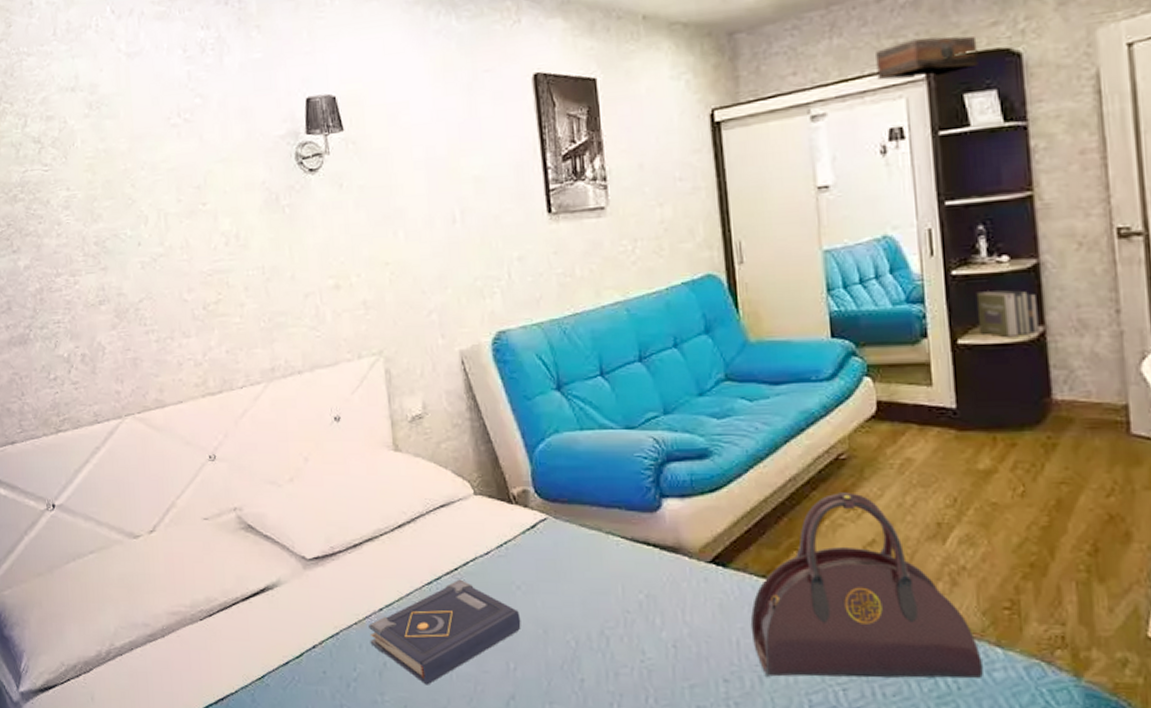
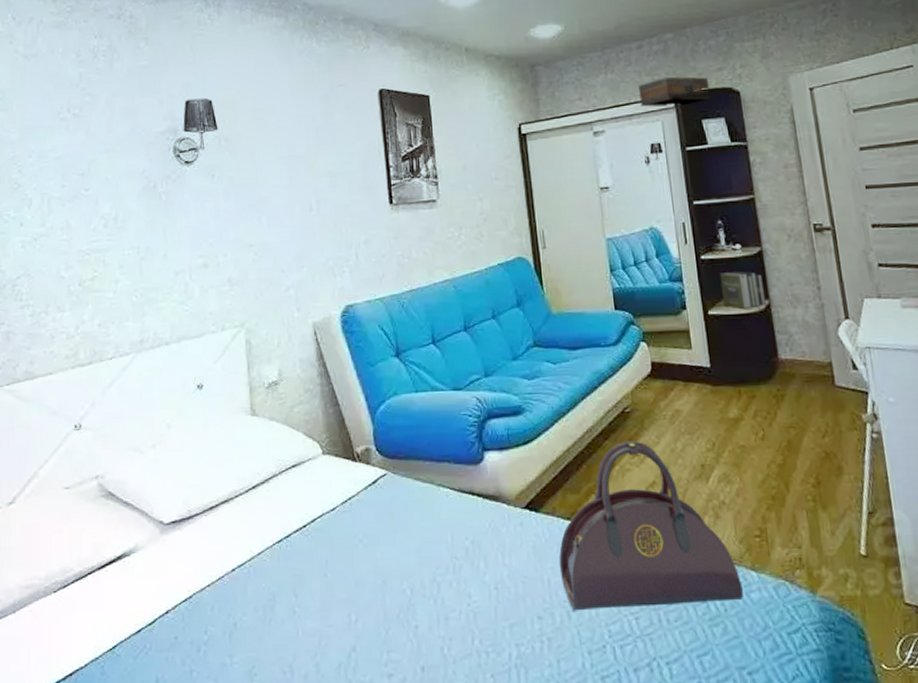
book: present [369,579,521,685] -> none [221,535,363,643]

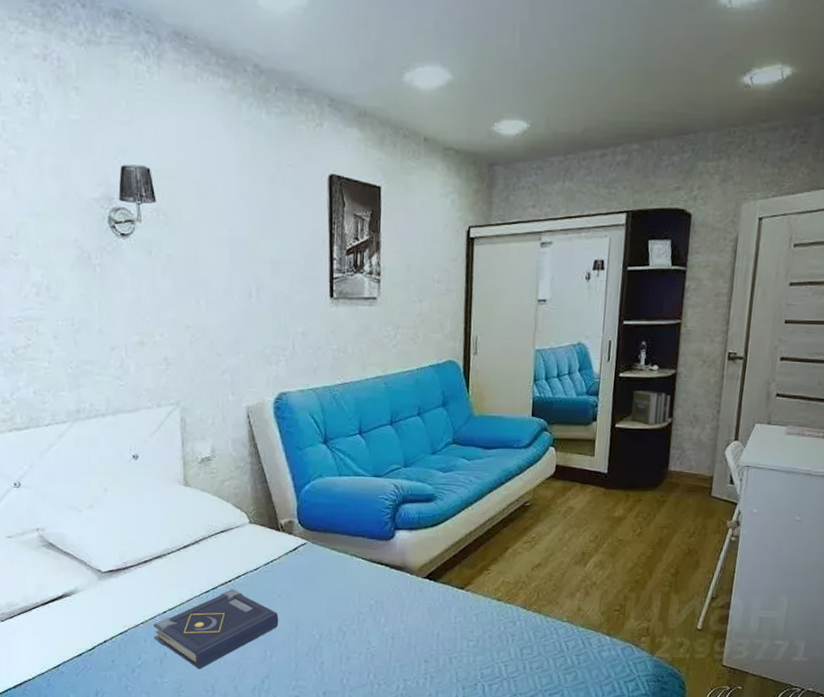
book: none [221,535,363,643] -> present [154,589,279,669]
handbag: present [558,441,743,611] -> none [448,530,597,658]
decorative box: present [638,76,711,107] -> none [592,191,664,224]

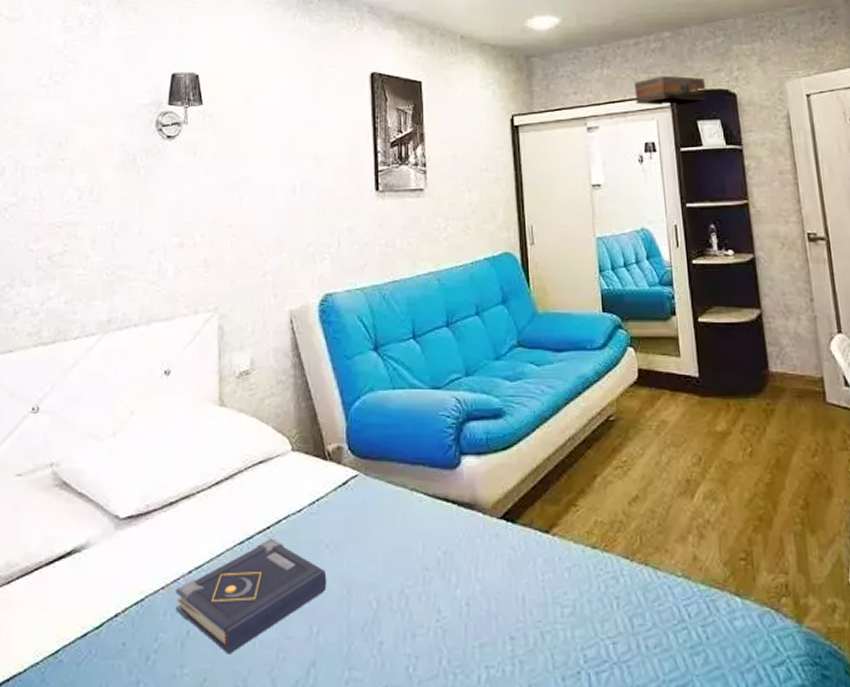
decorative box: none [592,191,664,224] -> present [634,75,707,106]
books: present [631,390,671,424] -> none [710,277,758,317]

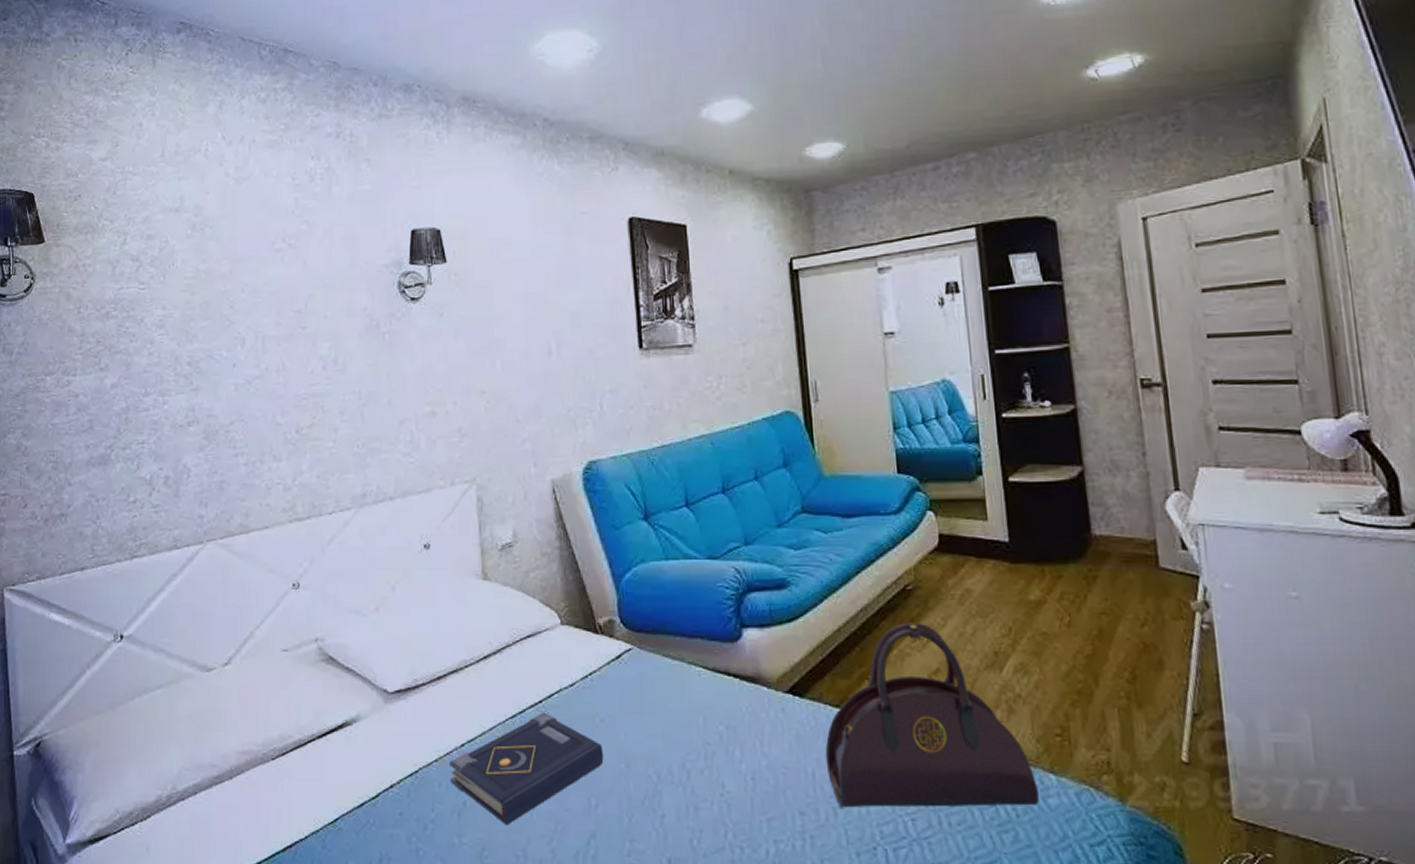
handbag: none [534,451,726,632] -> present [825,622,1039,808]
decorative box: present [634,75,707,106] -> none [933,203,1020,240]

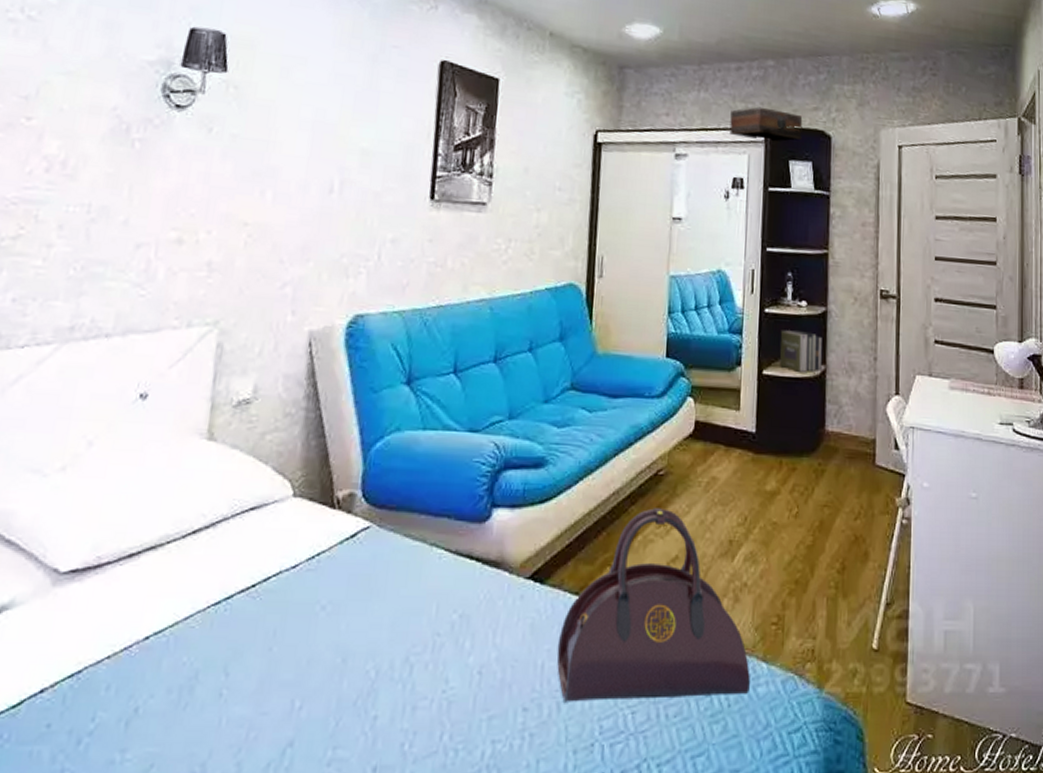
book: present [449,712,604,825] -> none [122,598,319,735]
decorative box: none [933,203,1020,240] -> present [729,106,803,142]
books: none [1023,431,1079,475] -> present [780,329,823,372]

